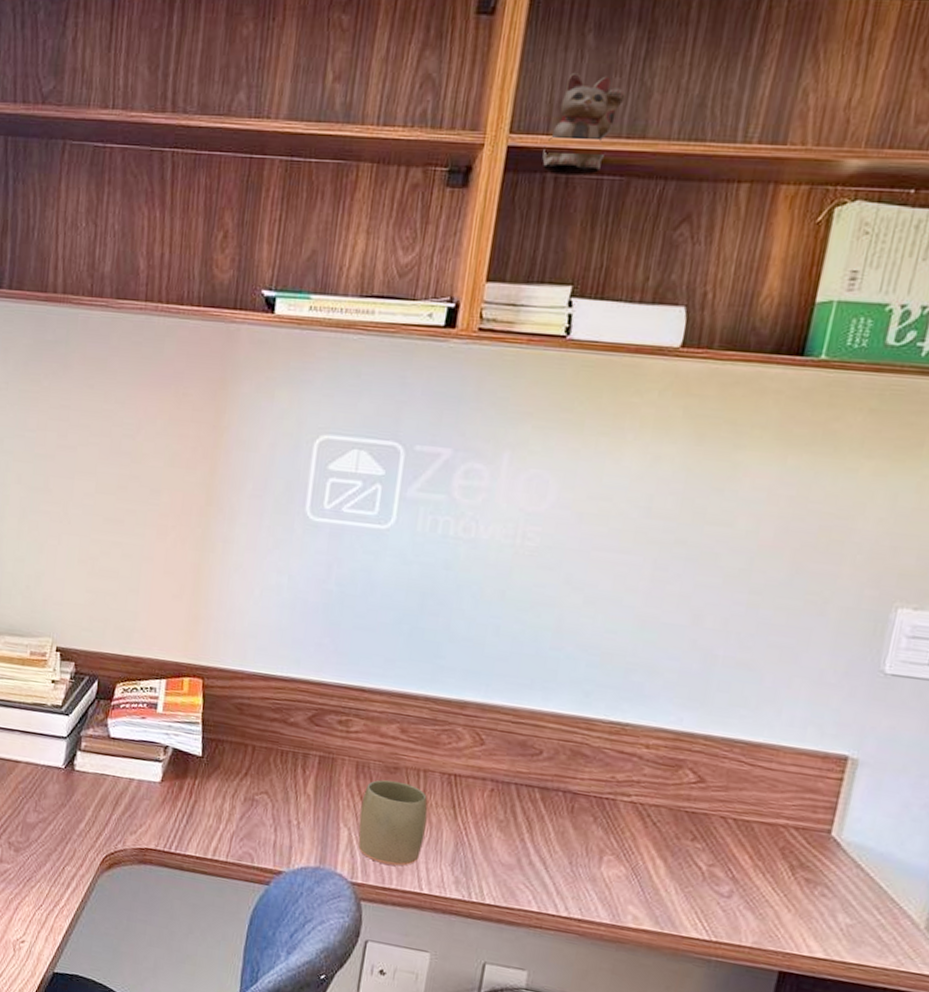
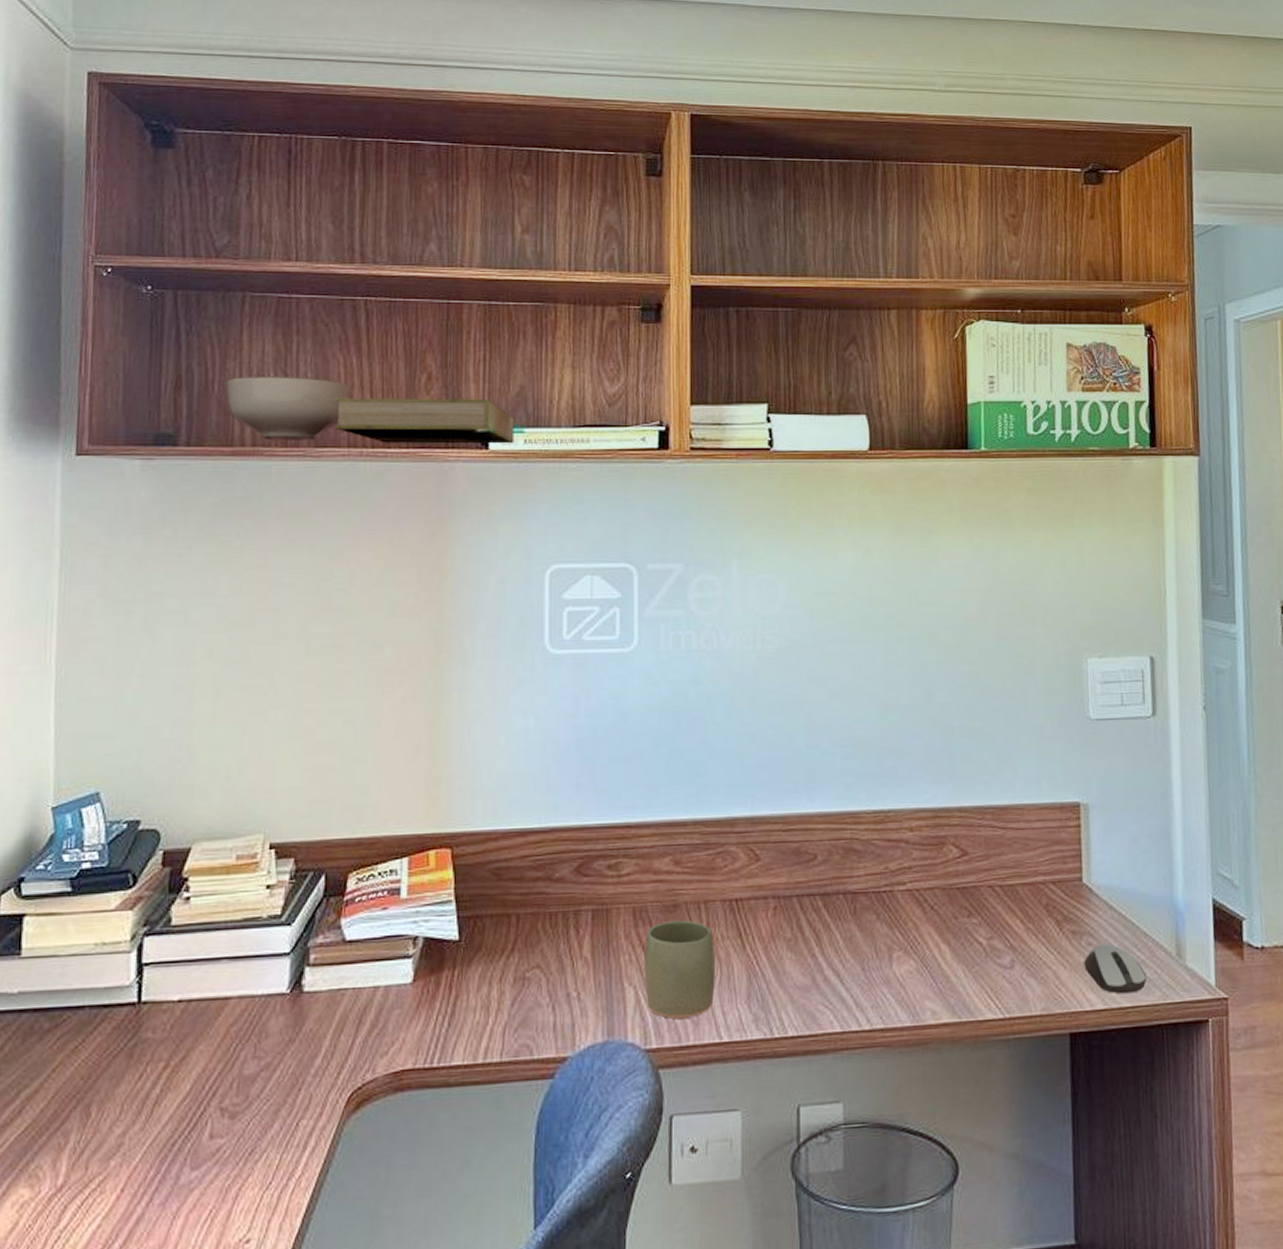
bowl: none [44,225,153,292] -> present [226,377,351,441]
decorative box: none [136,251,303,310] -> present [336,398,515,444]
decorative figurine: present [542,72,626,176] -> none [723,223,784,309]
computer mouse: none [811,898,884,953] -> present [1084,944,1147,994]

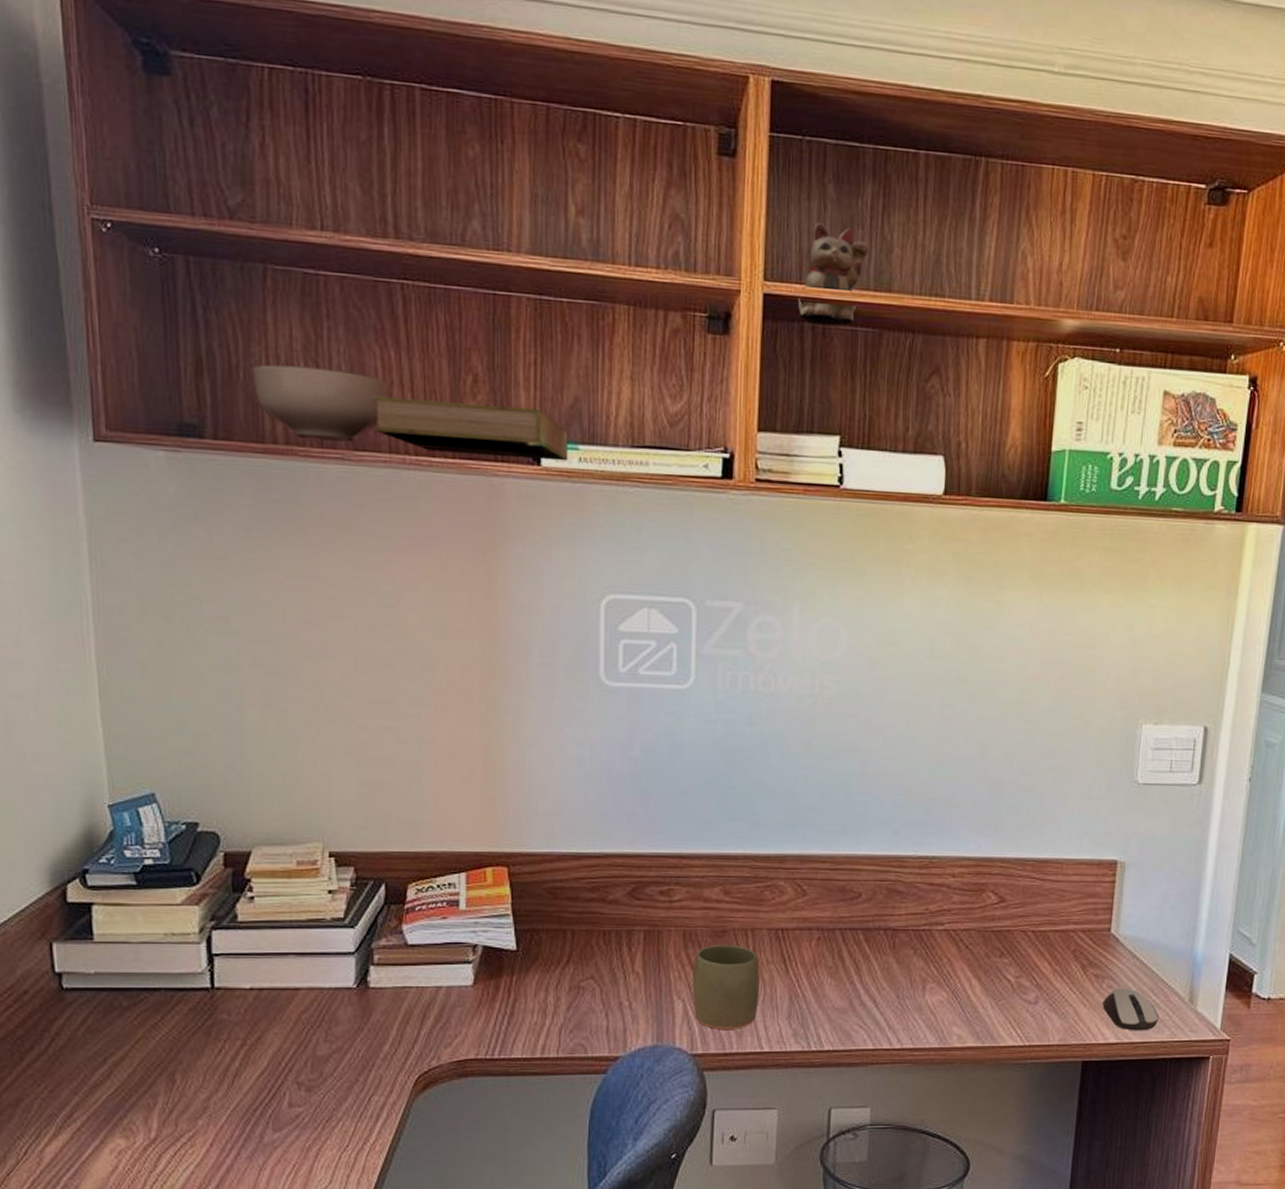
decorative figurine: none [723,223,784,309] -> present [798,221,869,327]

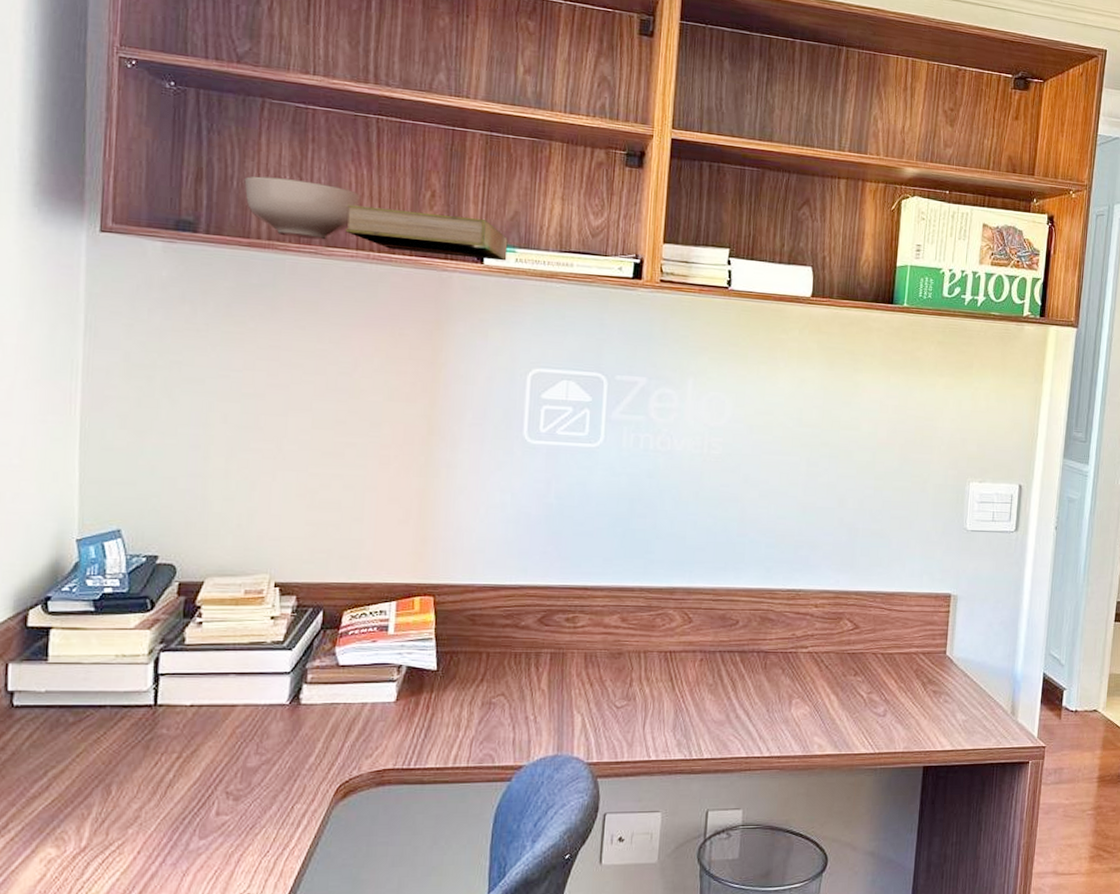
mug: present [692,944,760,1029] -> none [590,664,650,740]
decorative figurine: present [798,221,869,327] -> none [699,87,756,166]
computer mouse: present [1102,988,1159,1031] -> none [940,702,987,740]

